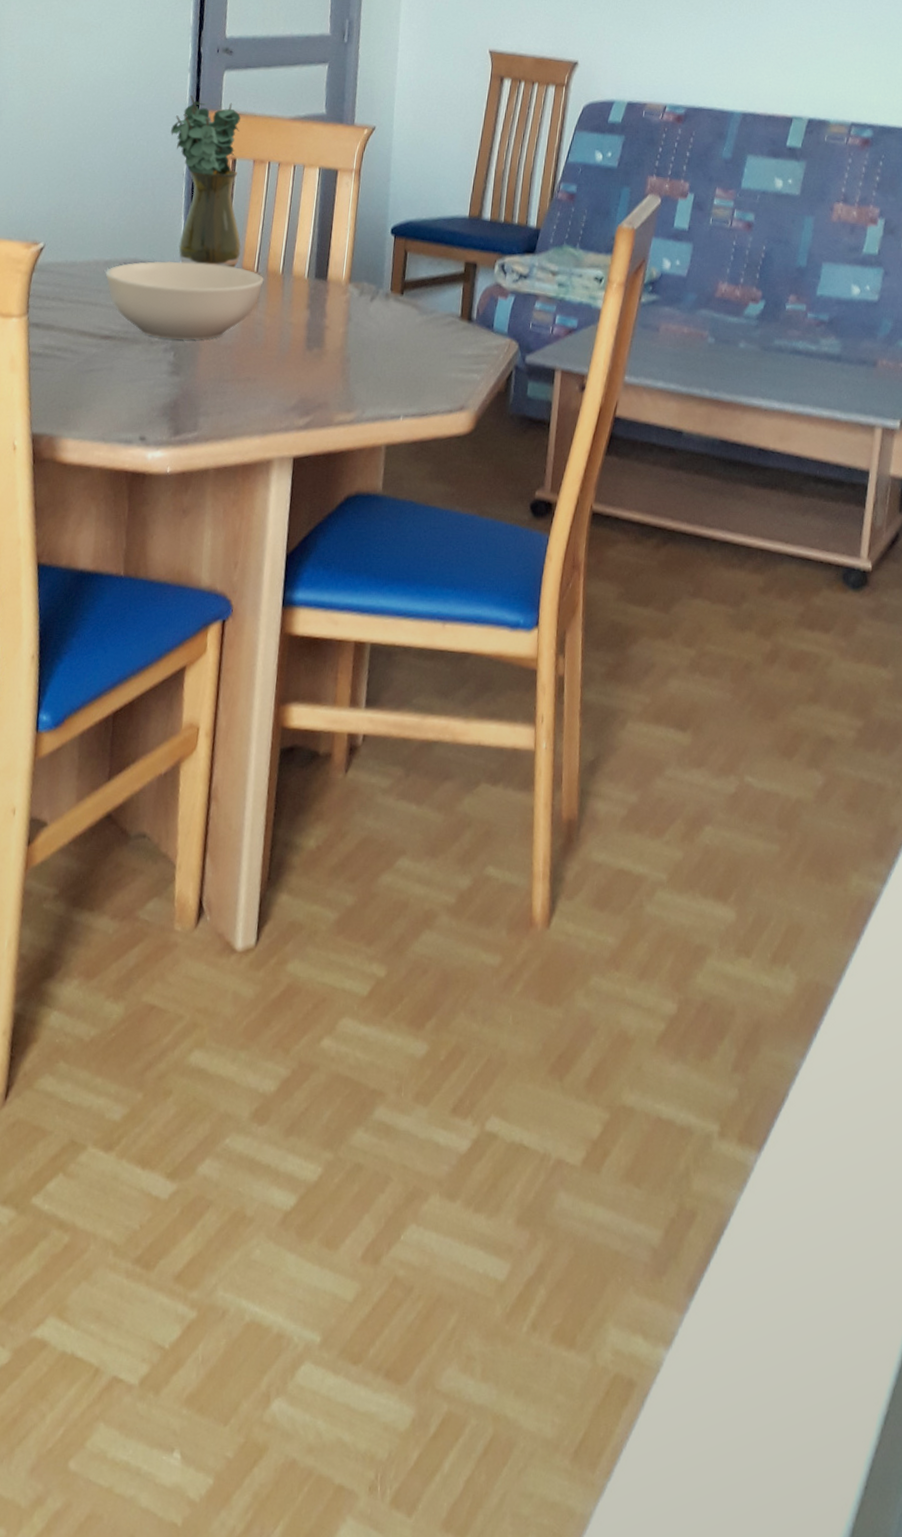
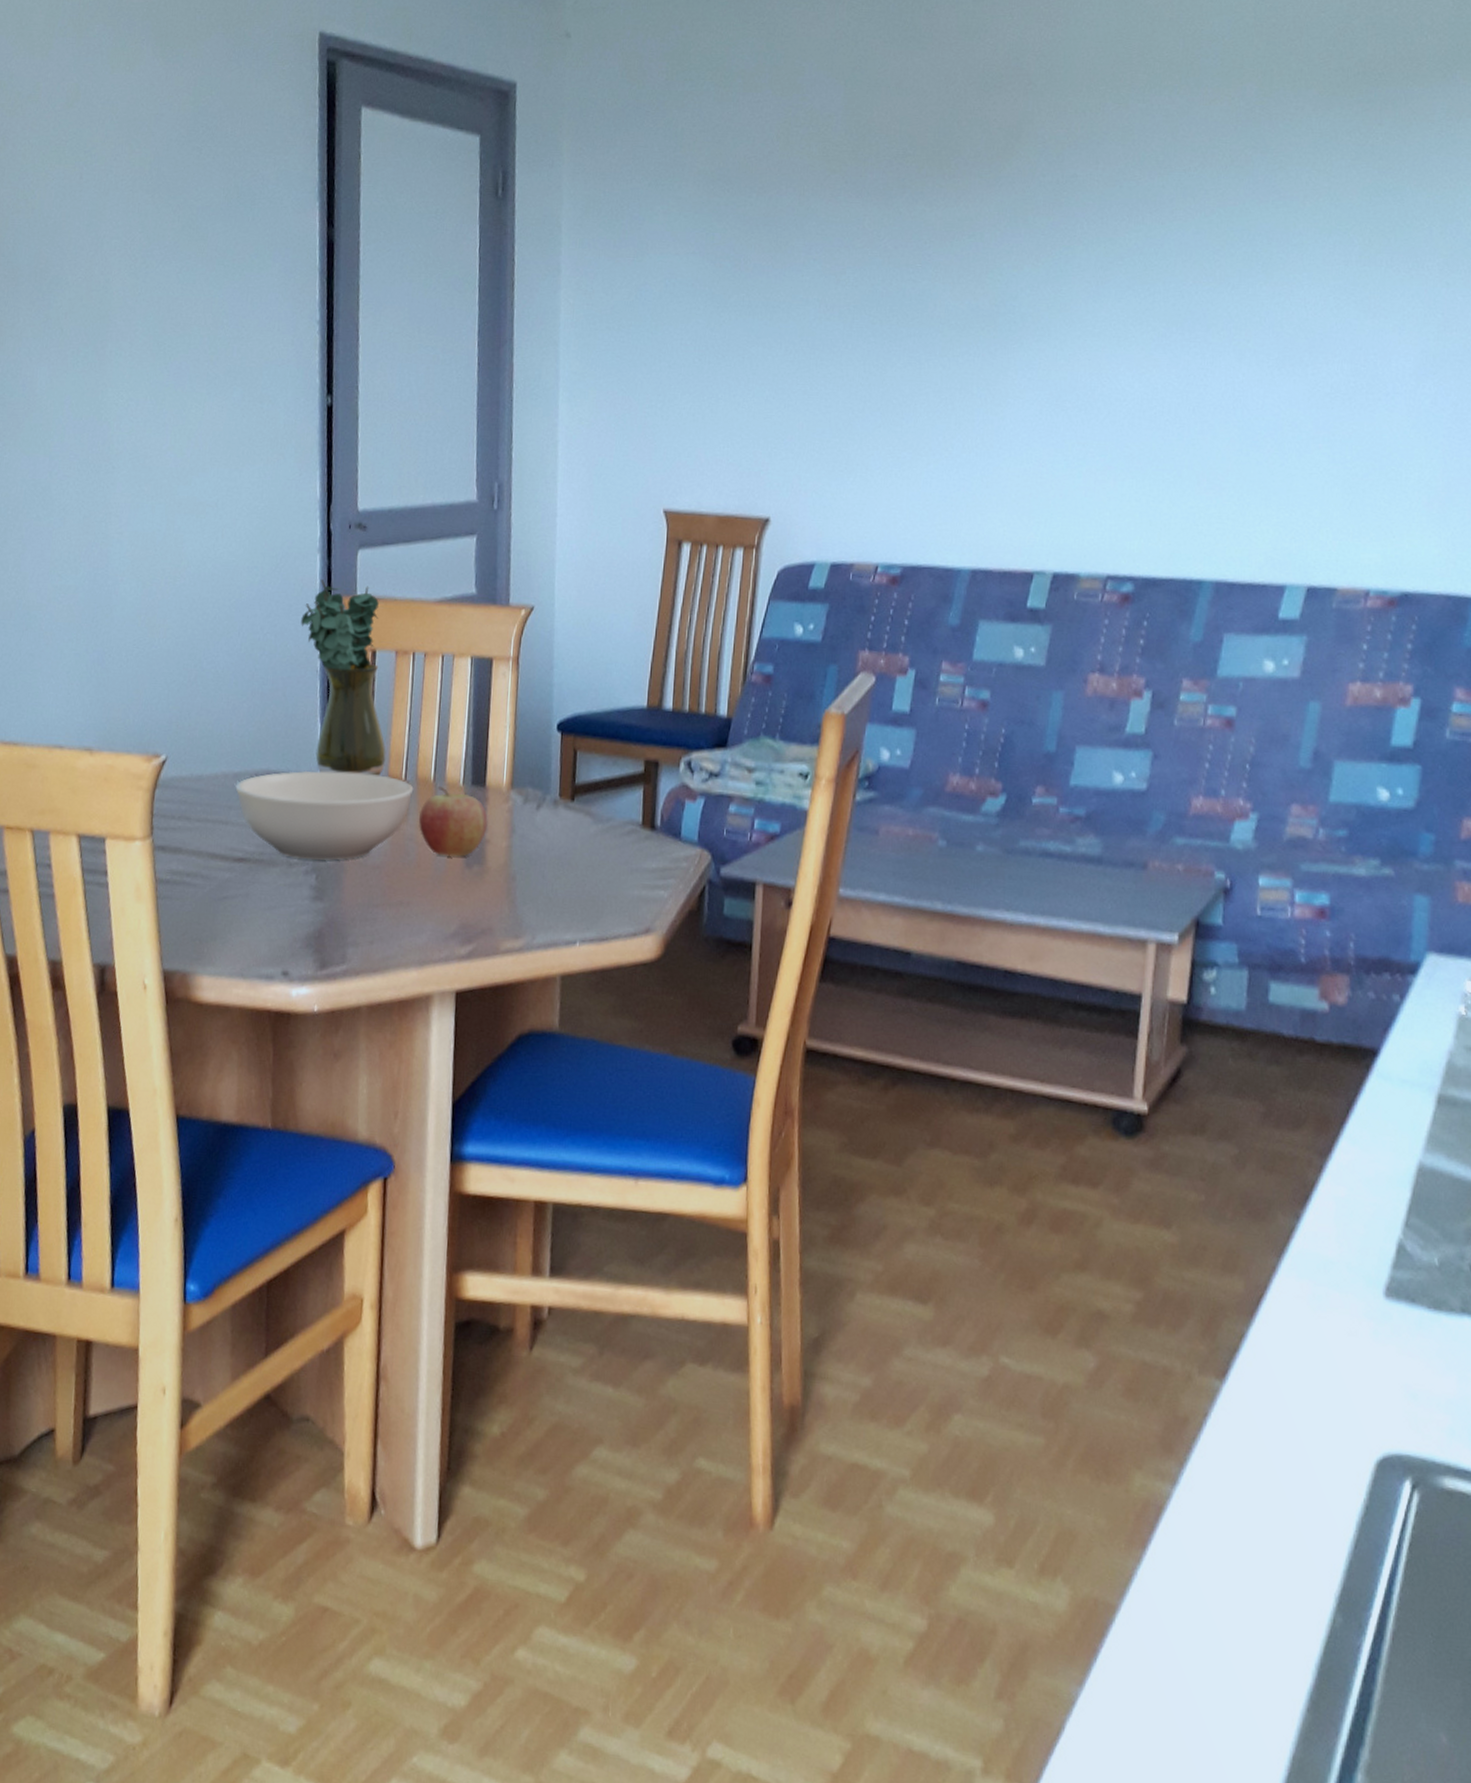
fruit: none [267,279,328,340] -> present [418,786,488,857]

